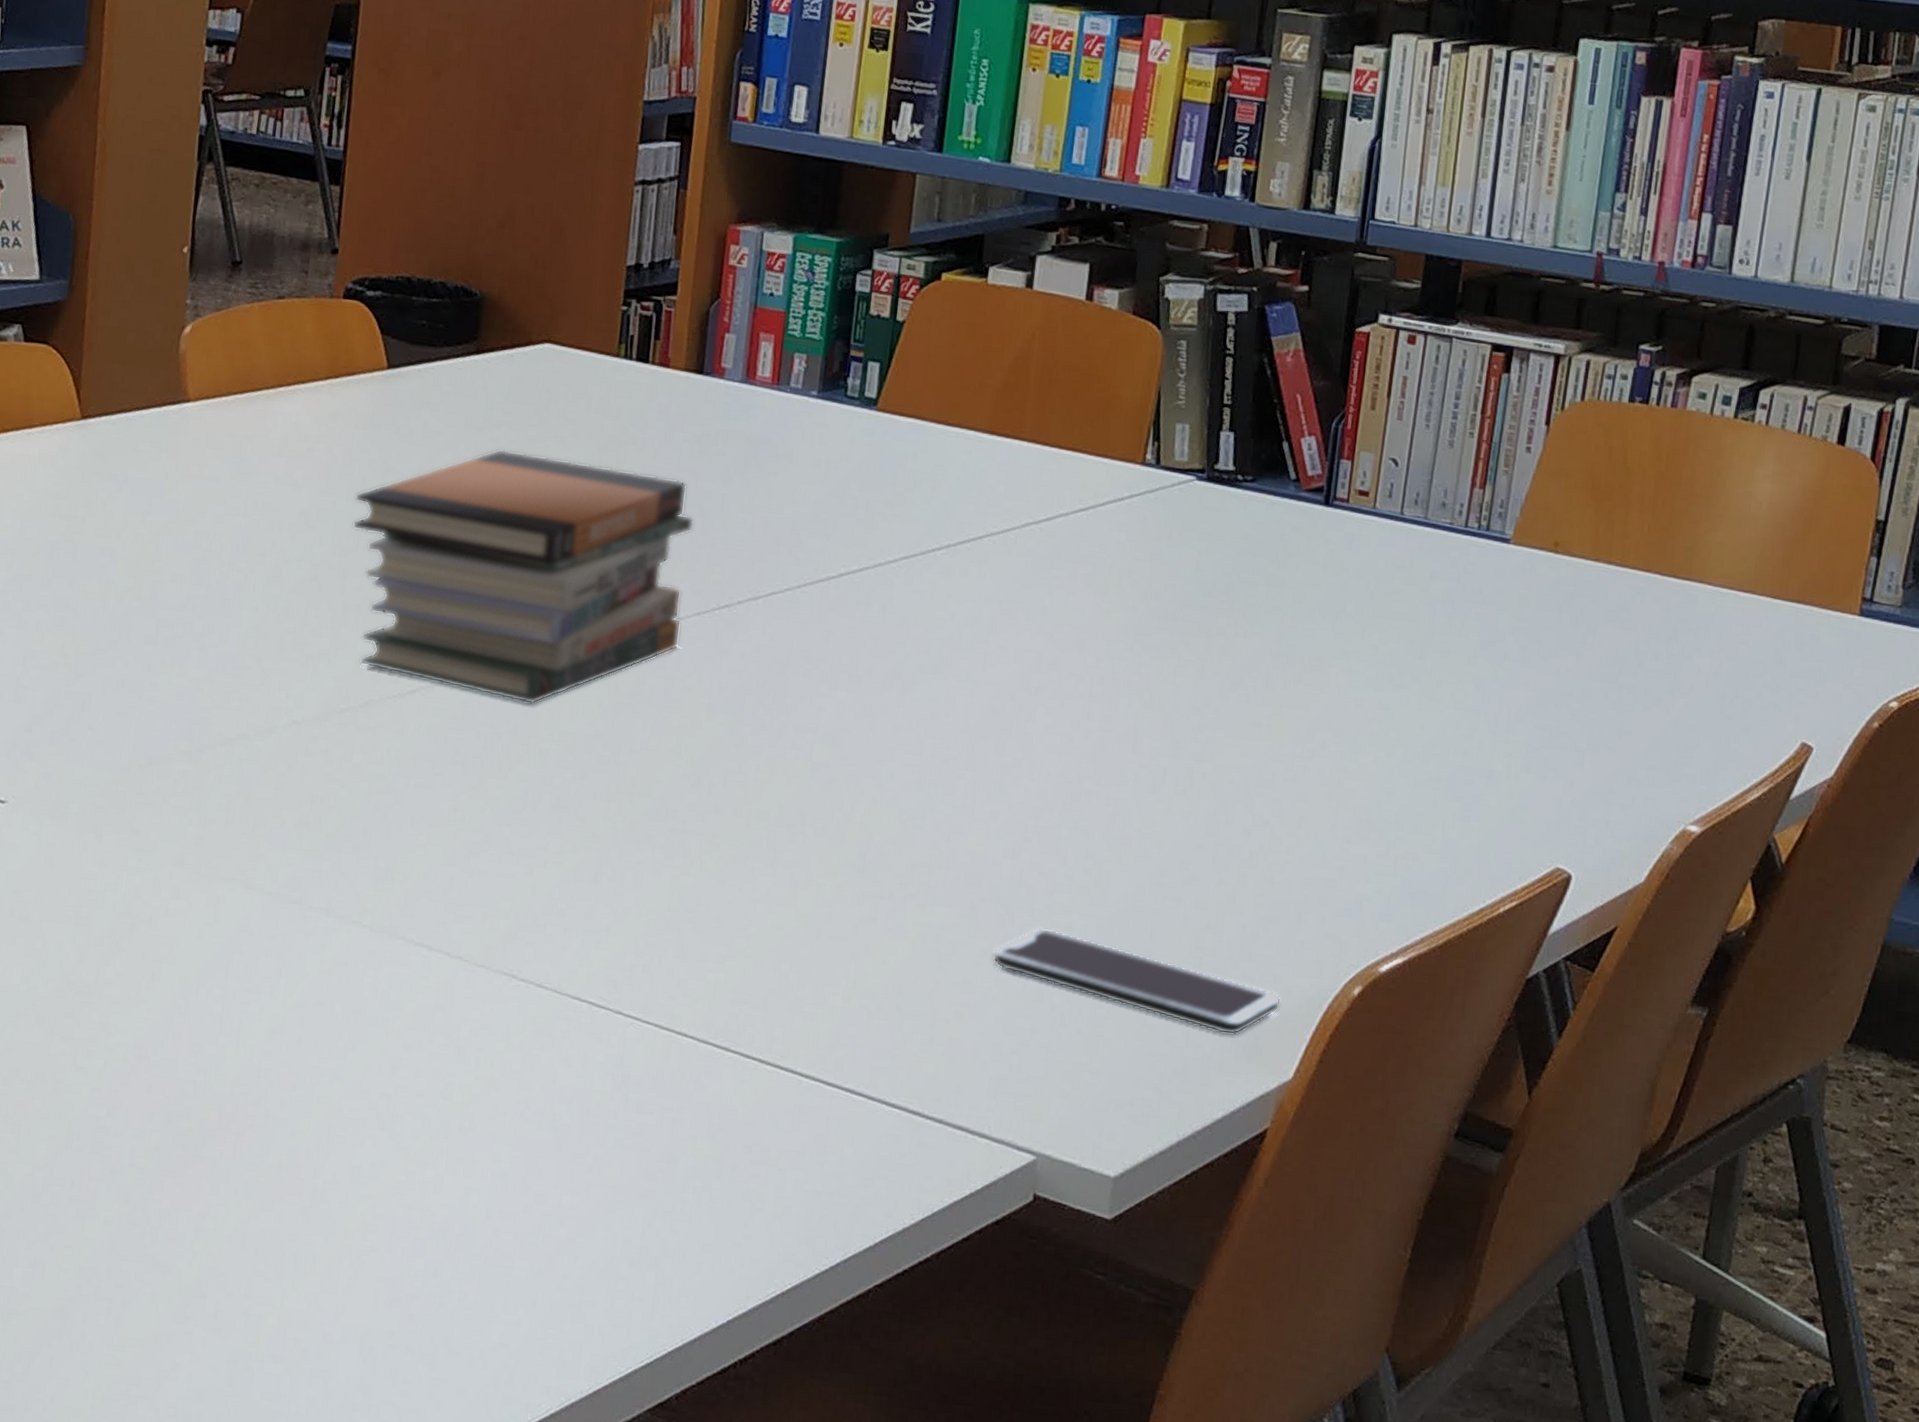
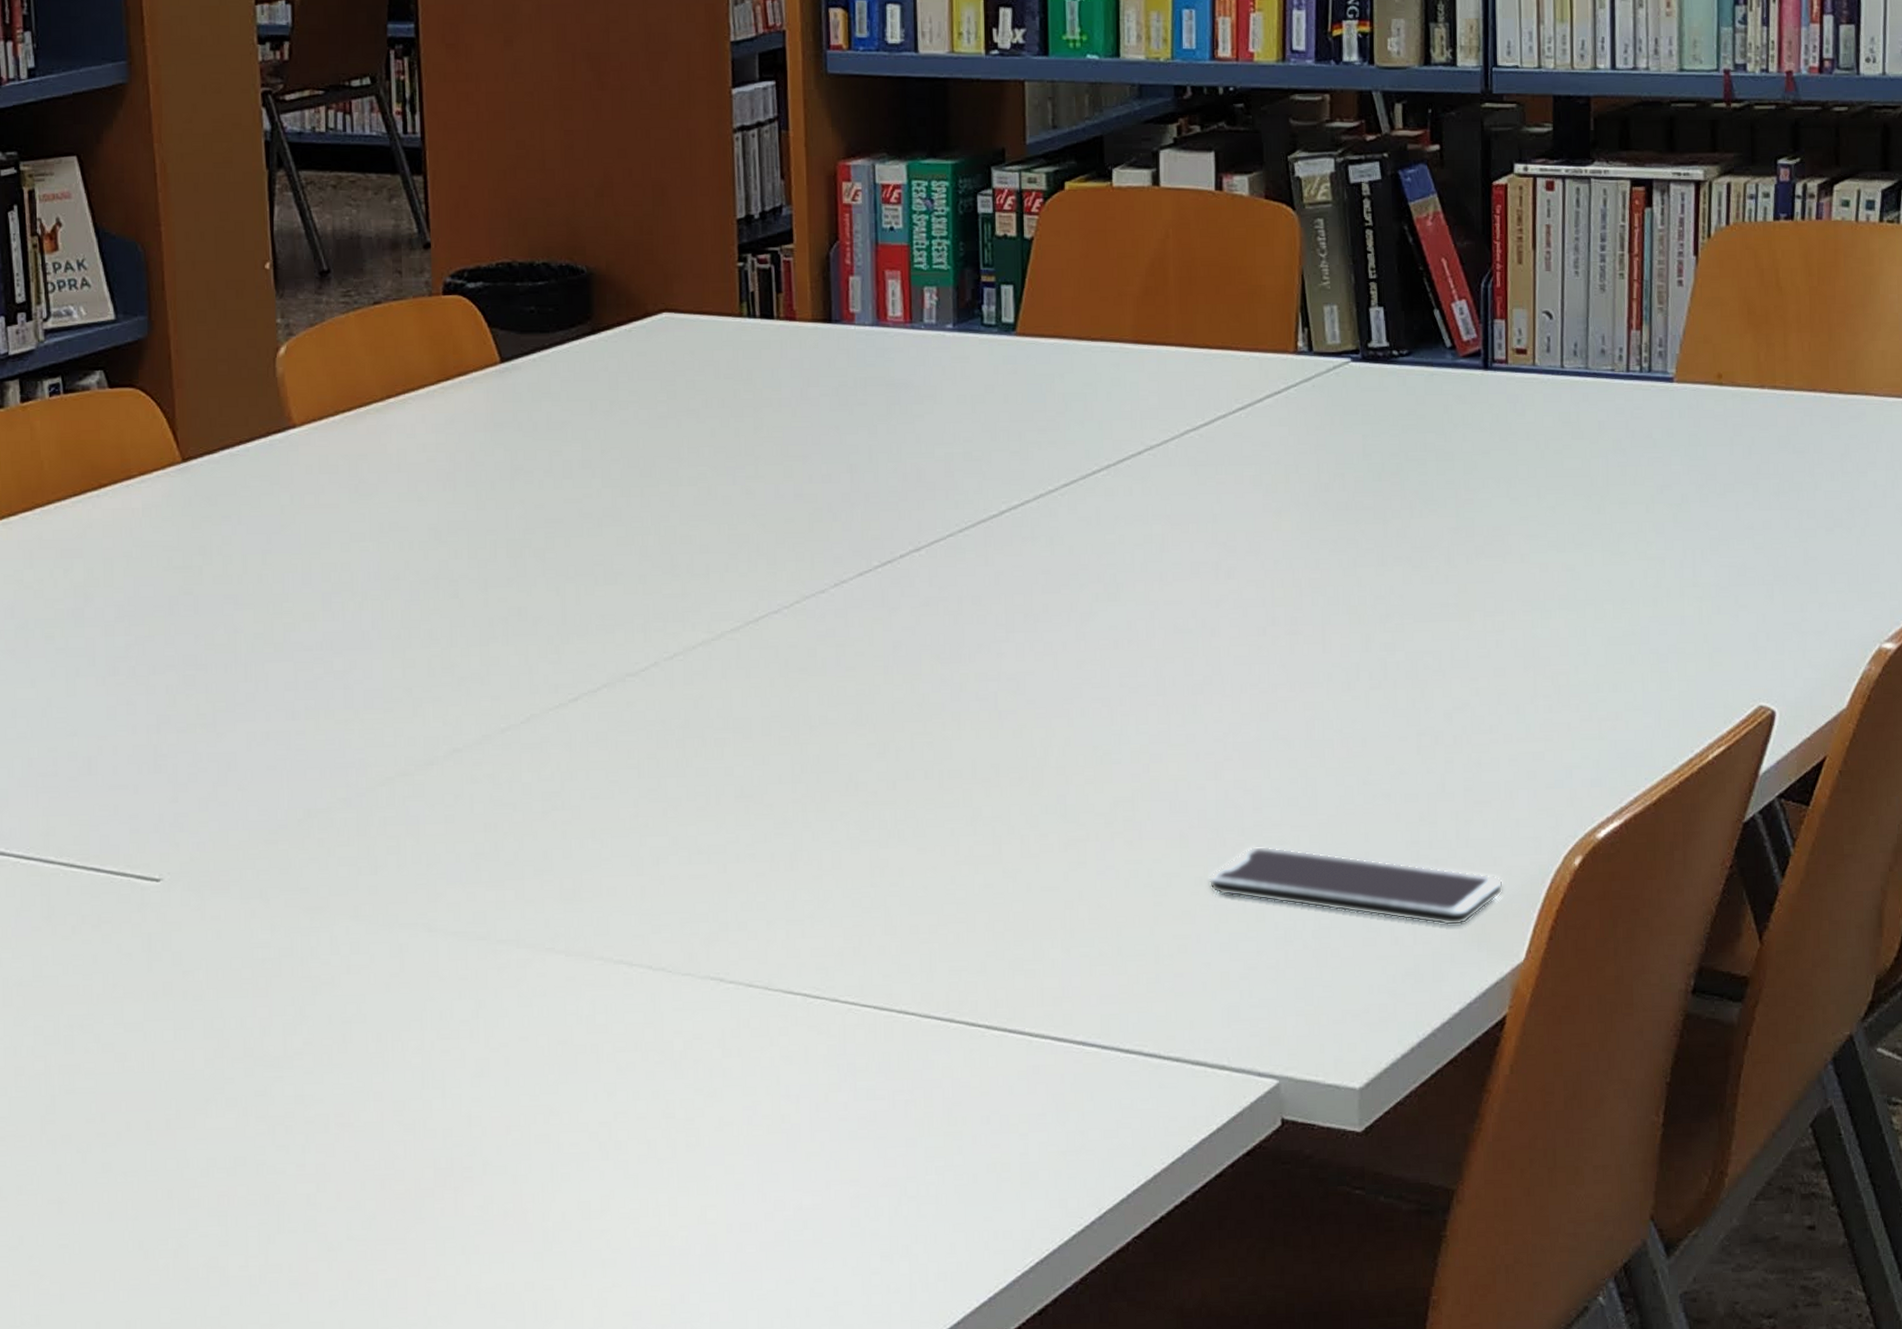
book stack: present [352,448,694,705] -> none [486,431,845,695]

